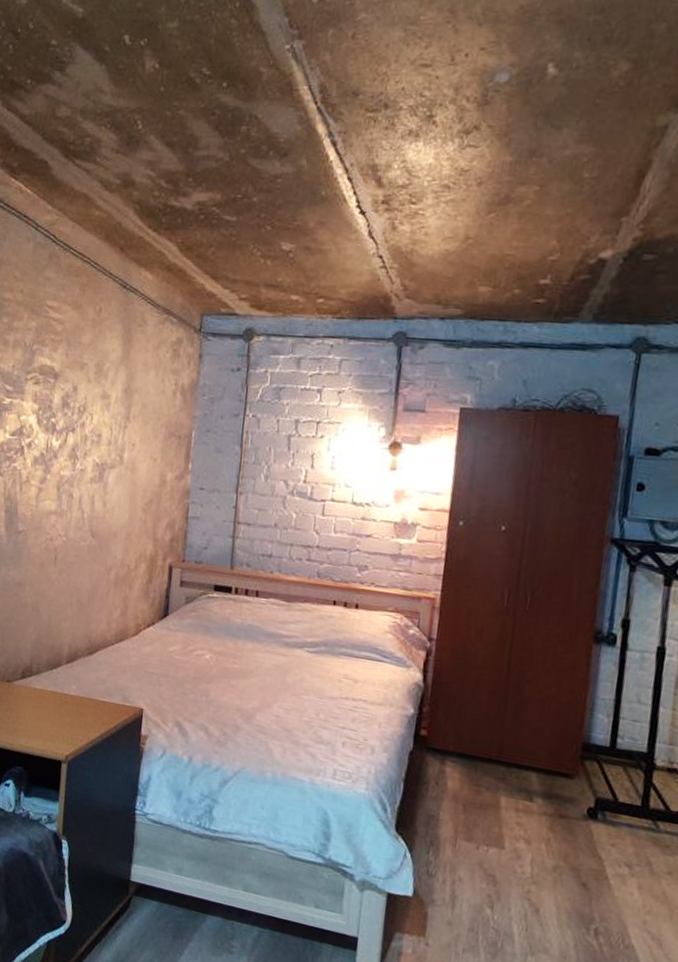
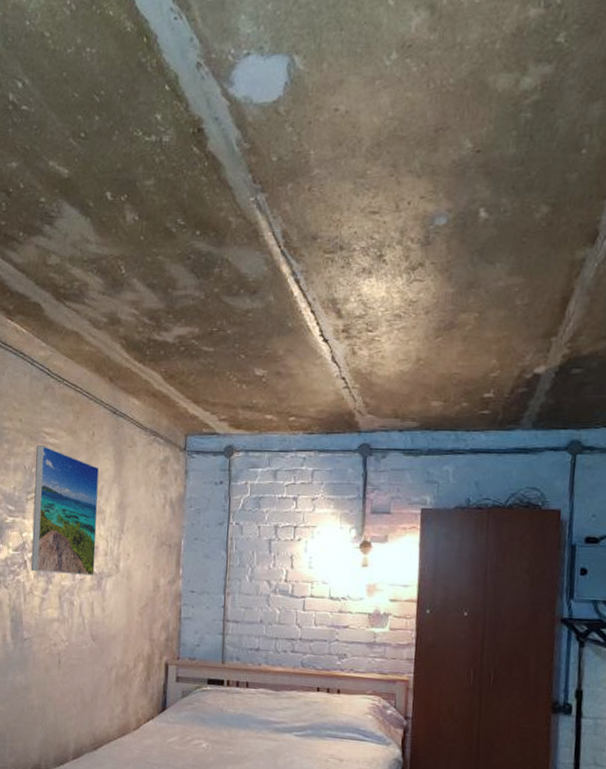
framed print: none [28,320,105,466] -> present [31,446,99,576]

